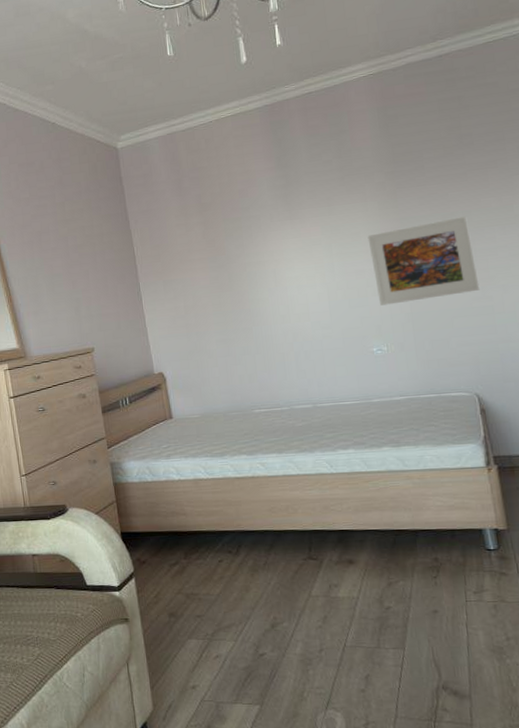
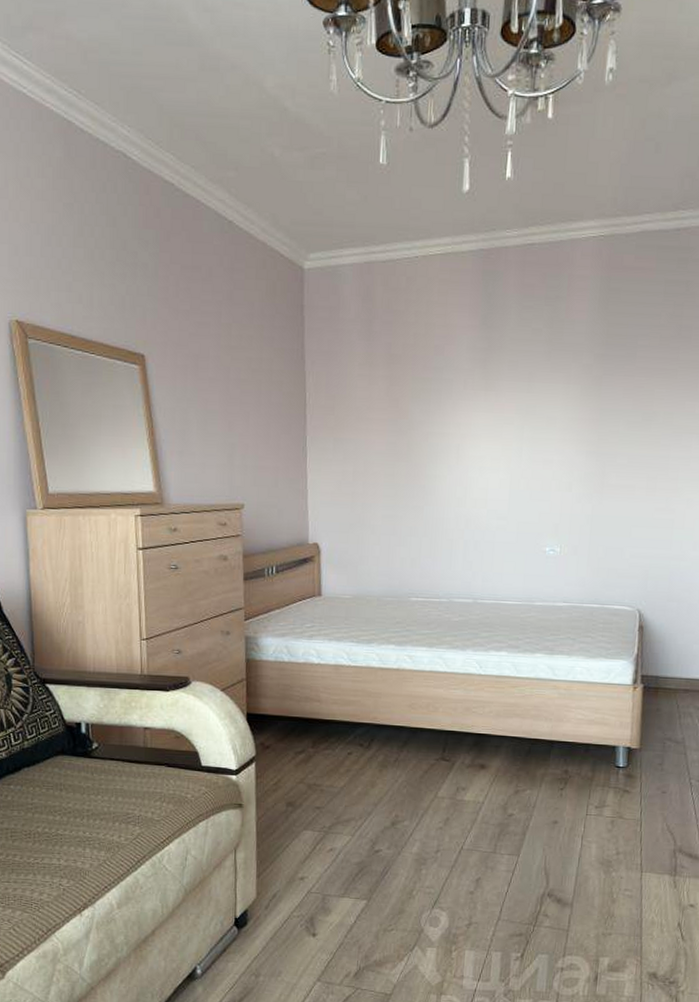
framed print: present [367,216,480,306] -> none [561,417,668,503]

